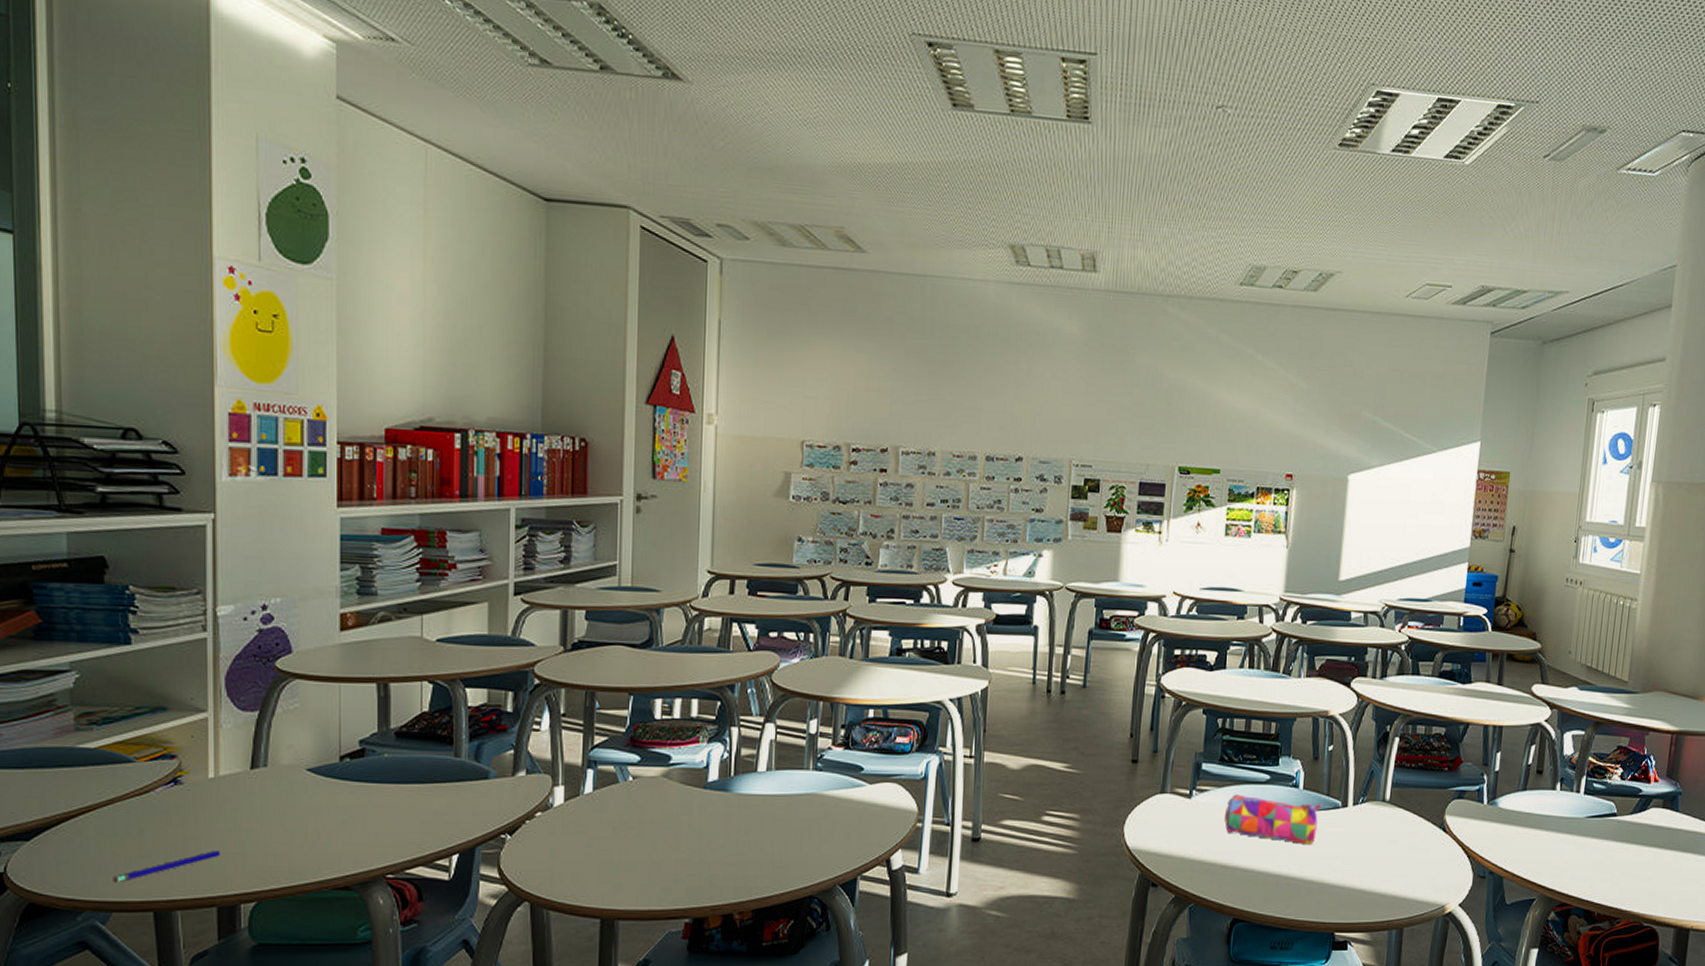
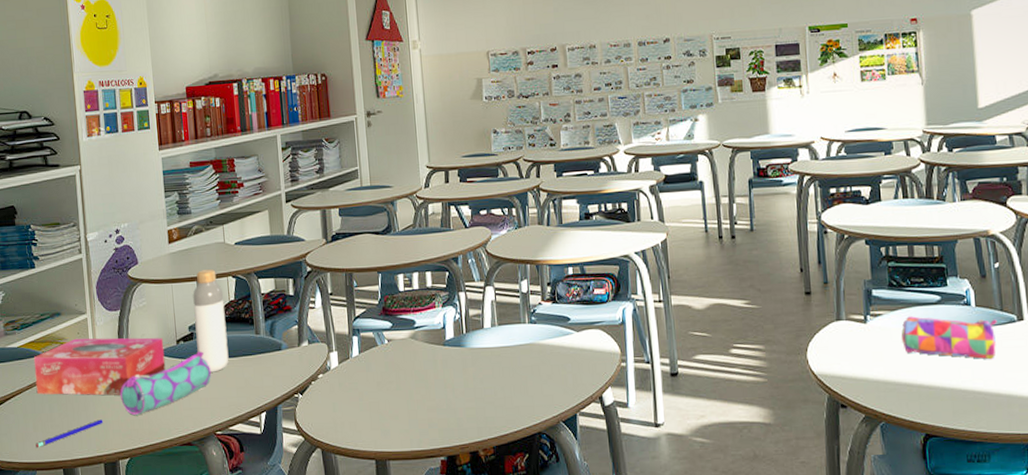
tissue box: none [119,743,321,821] -> present [33,337,166,396]
pencil case: none [250,773,387,849] -> present [120,351,212,416]
bottle: none [369,668,414,801] -> present [193,268,229,373]

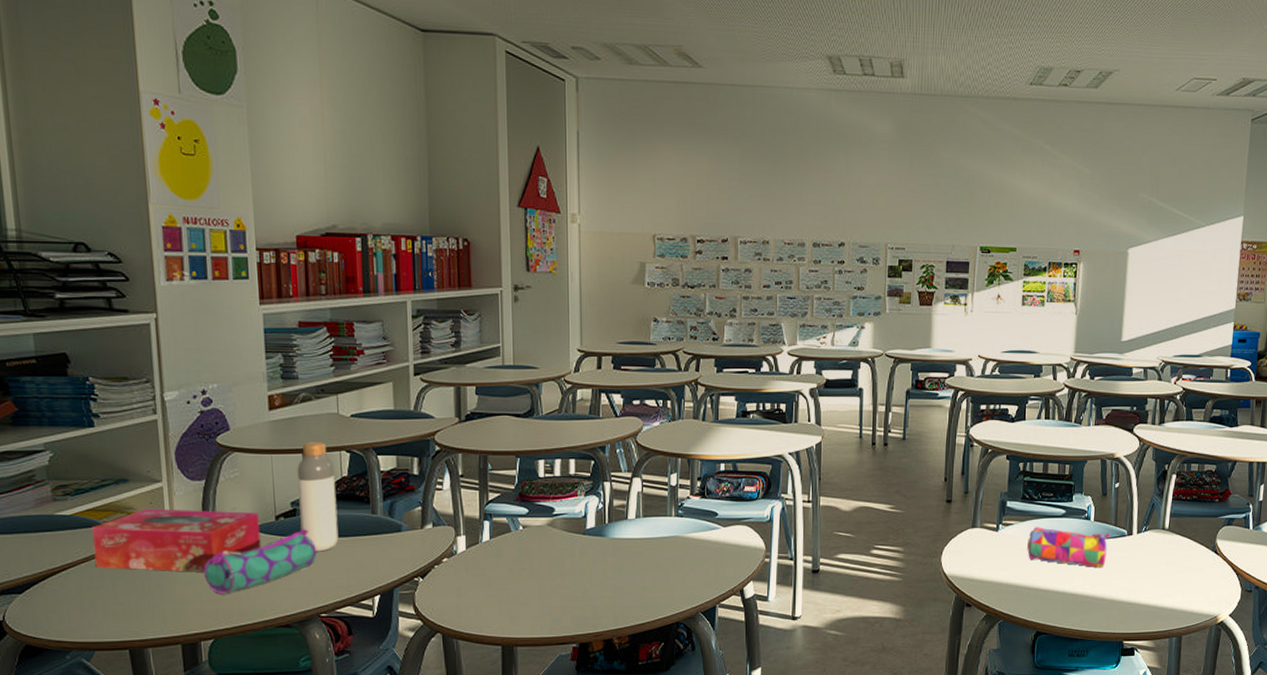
pen: present [35,419,103,447] -> none [93,598,181,626]

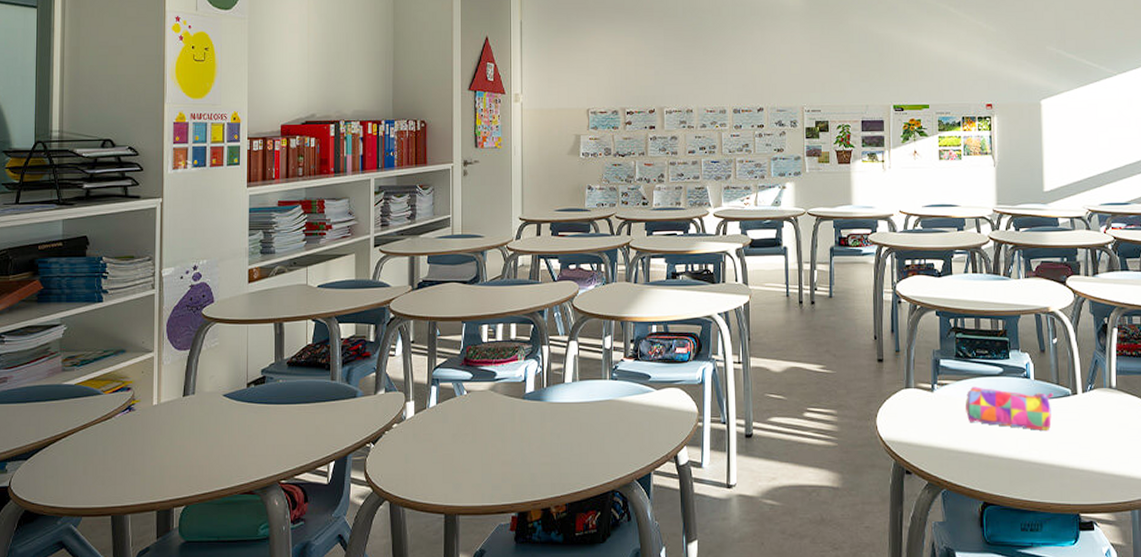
tissue box: present [91,508,261,572] -> none [90,377,233,439]
pencil case: present [204,529,317,595] -> none [182,396,282,461]
bottle: present [297,441,339,552] -> none [268,310,301,418]

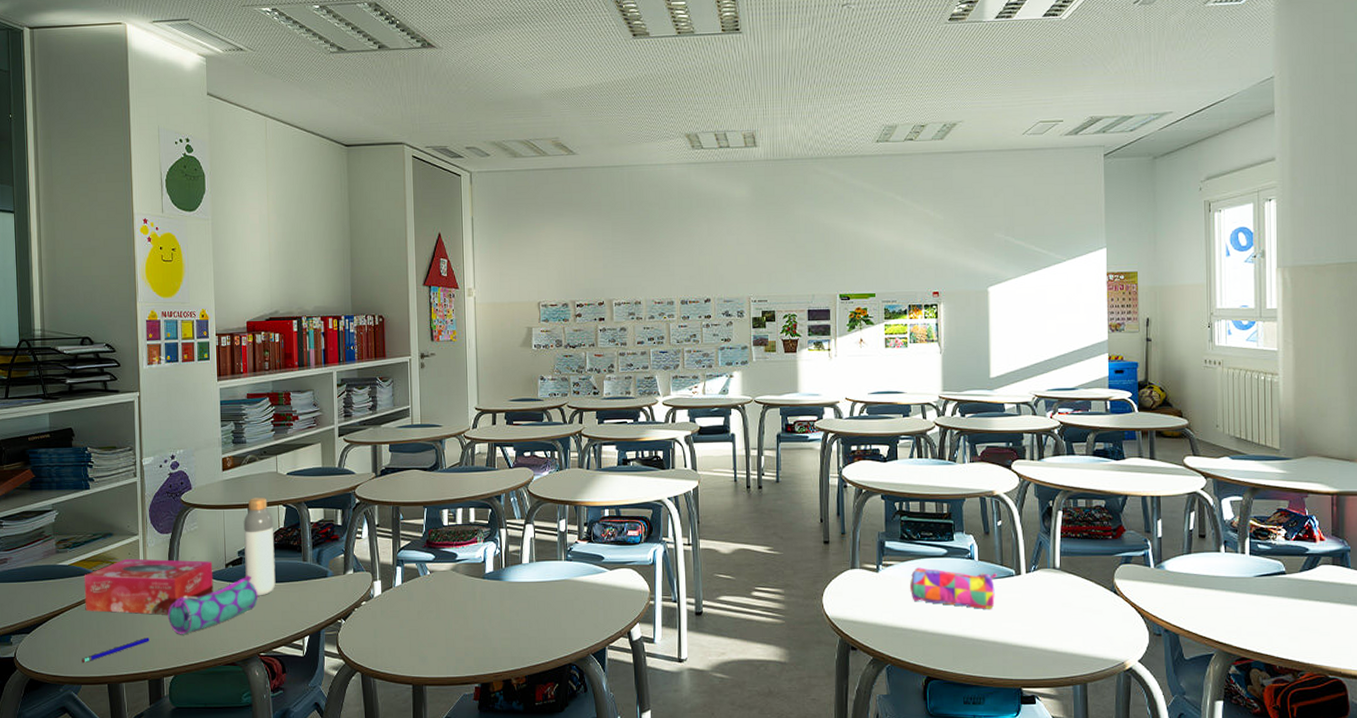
pen: none [84,464,160,492] -> present [82,638,150,662]
tissue box: none [90,377,233,439] -> present [84,558,214,615]
pencil case: none [182,396,282,461] -> present [168,576,258,635]
bottle: none [268,310,301,418] -> present [243,496,276,596]

